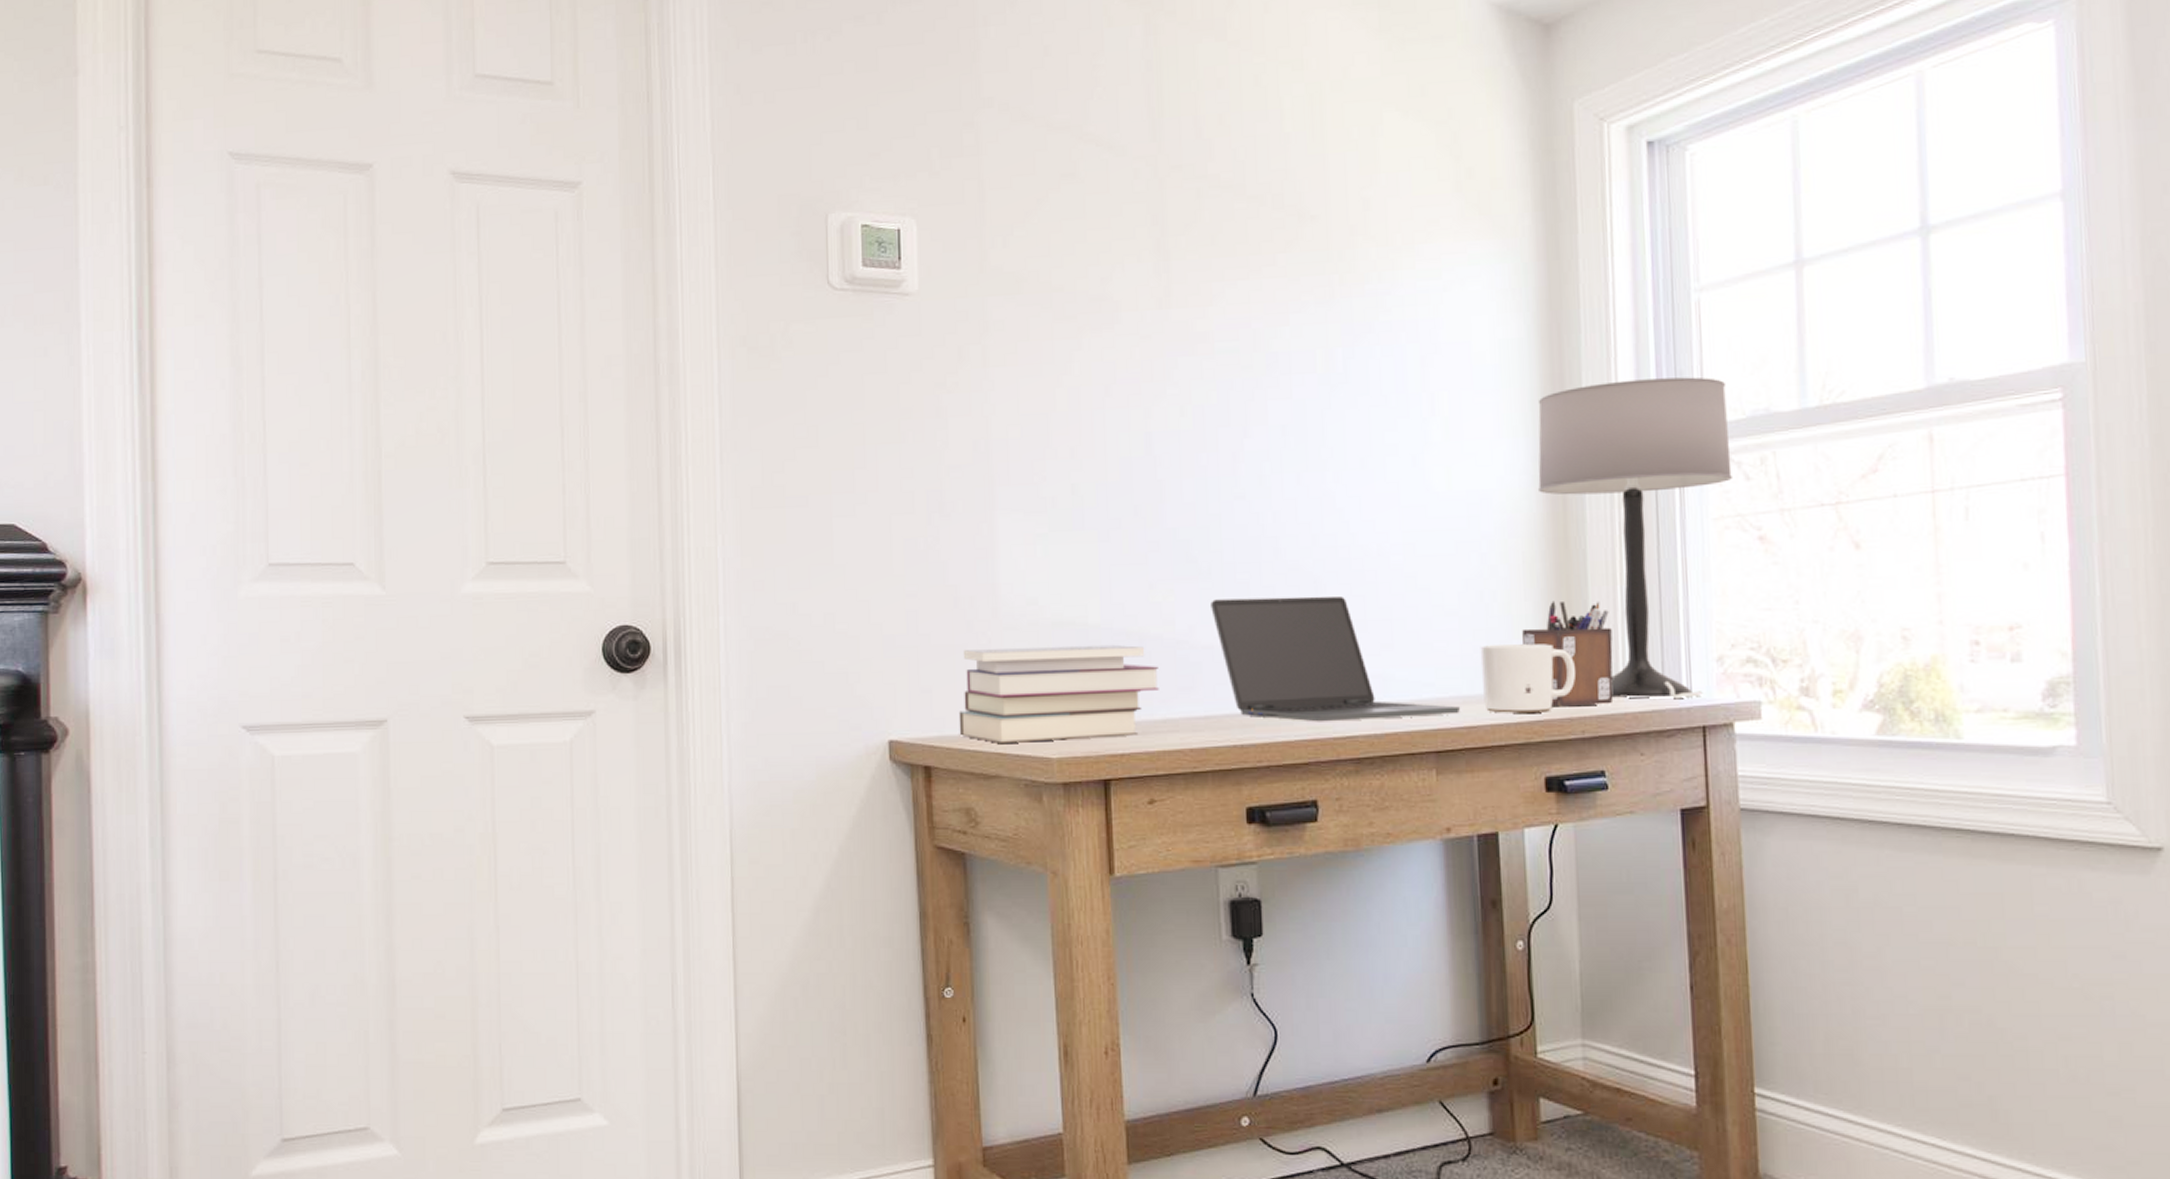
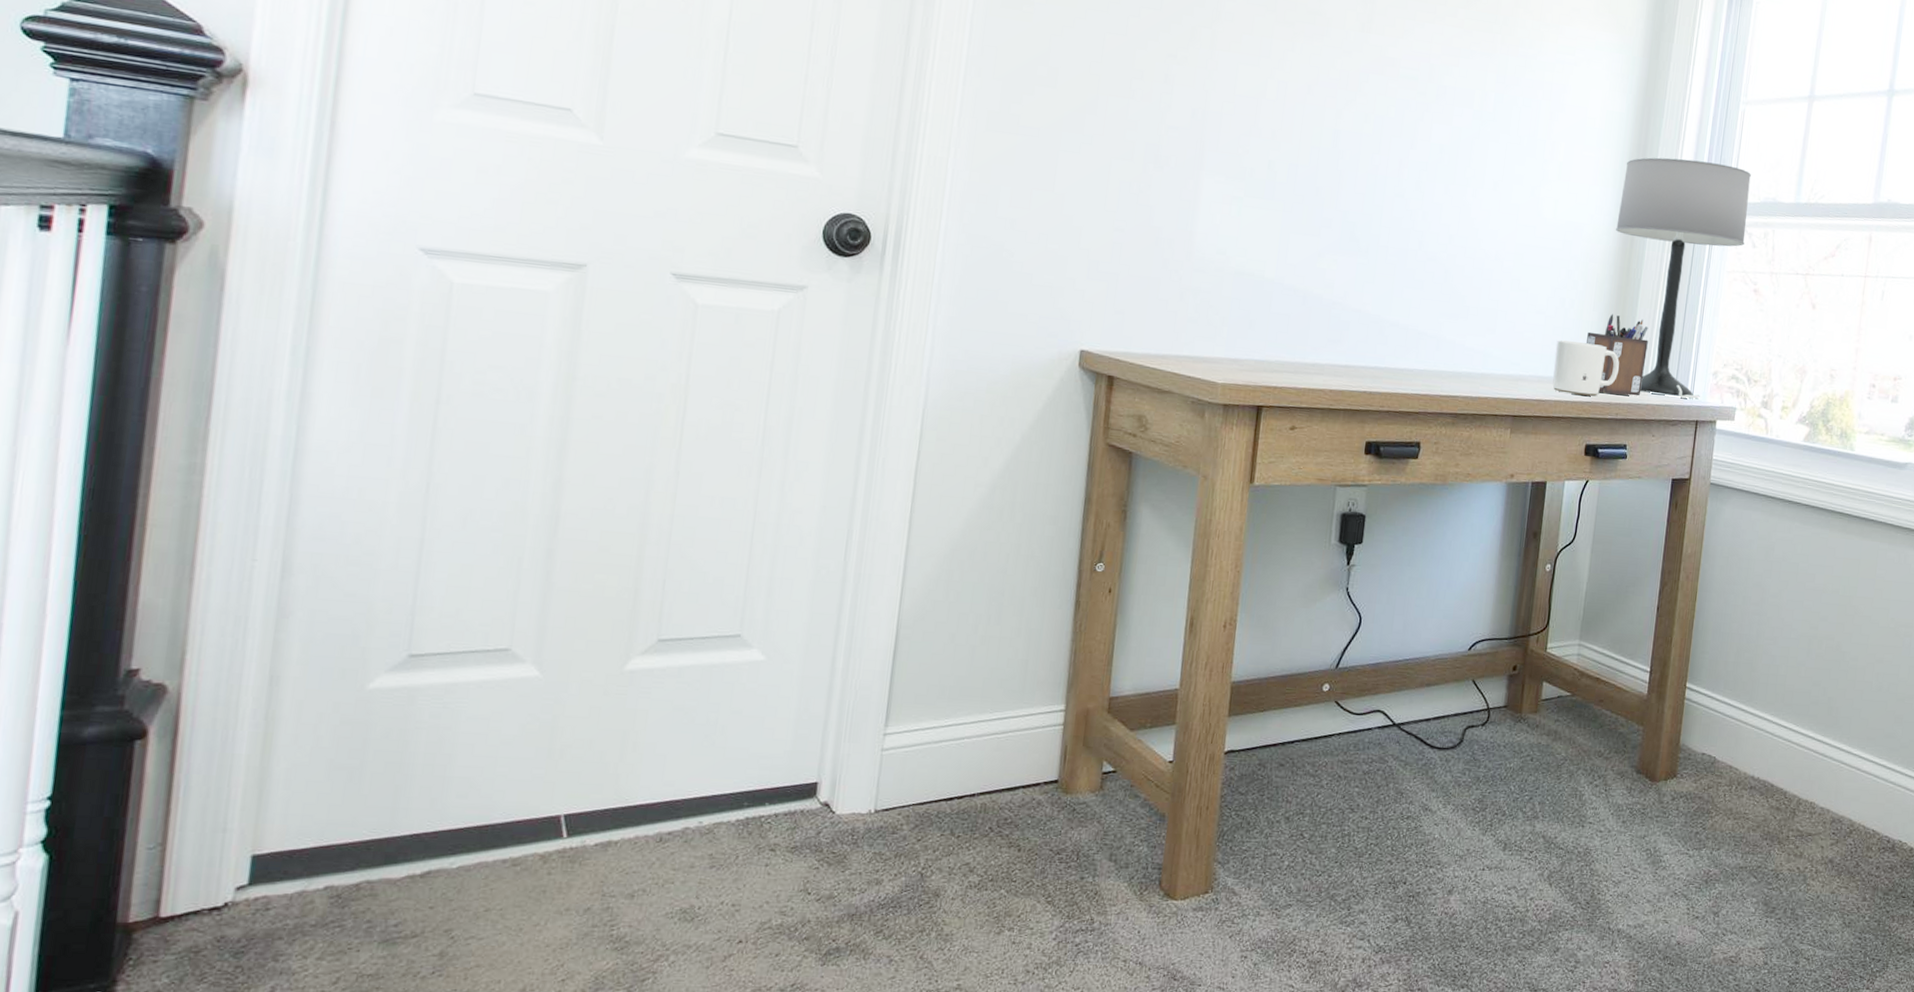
books: present [958,644,1159,743] -> none [1142,283,1315,373]
laptop: present [1211,596,1460,722] -> none [1363,273,1535,389]

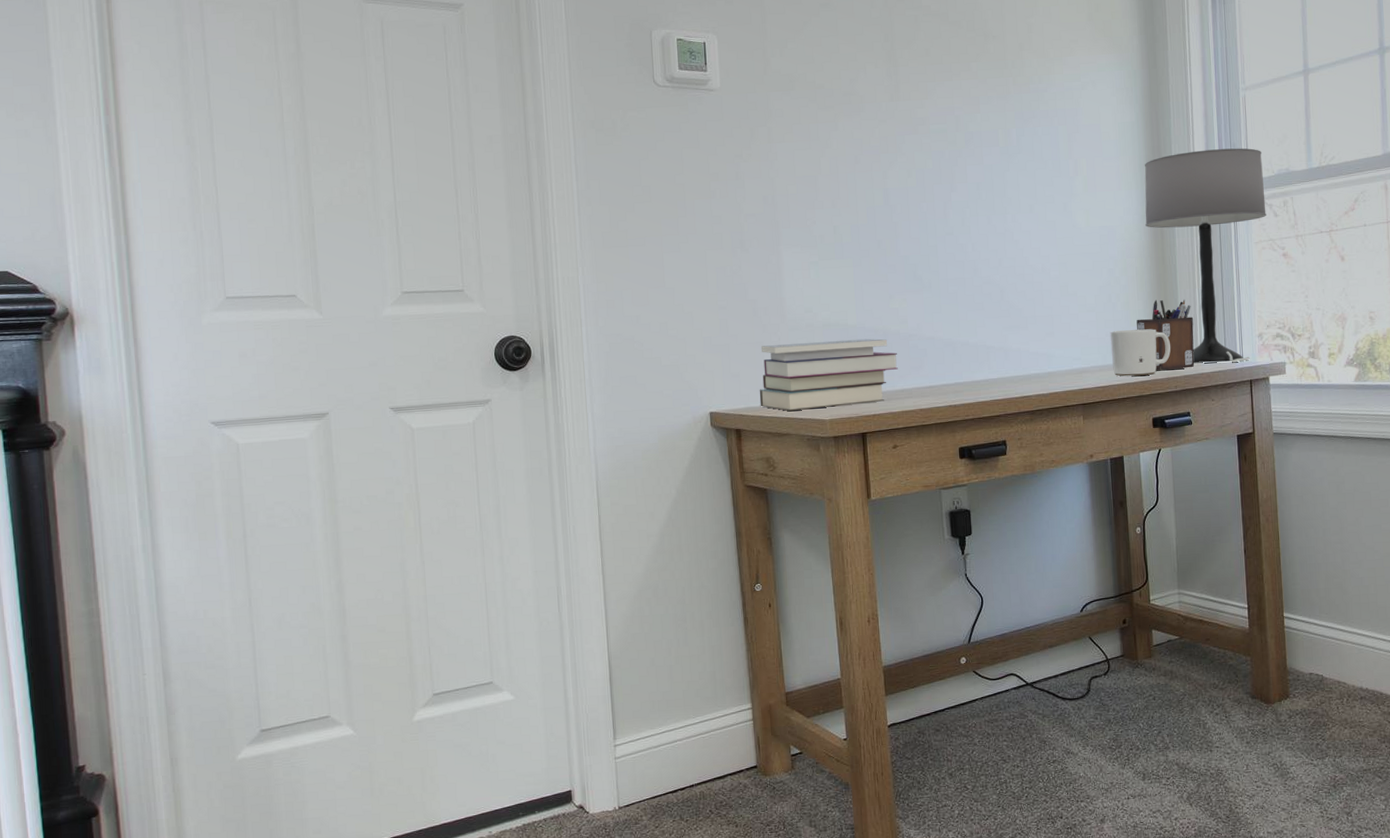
books: none [1142,283,1315,373] -> present [759,338,898,411]

